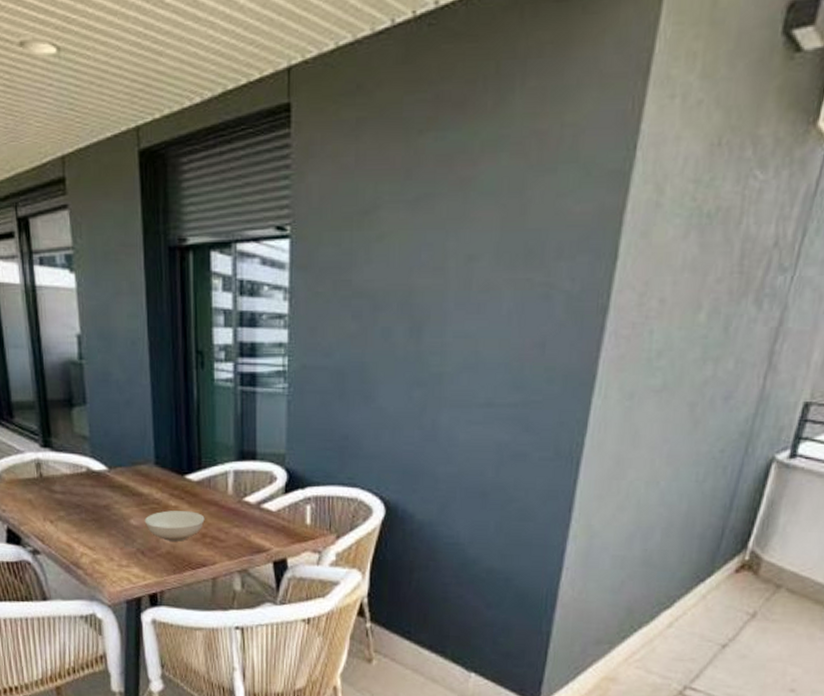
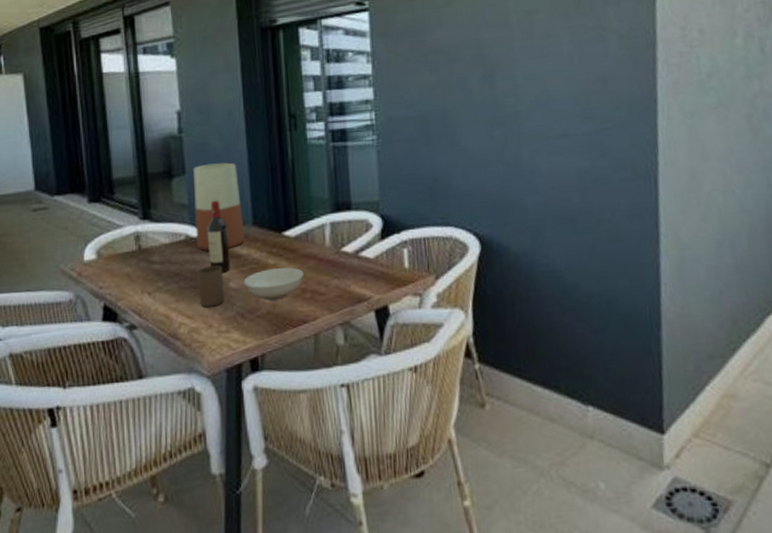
vase: none [94,396,147,486] -> present [193,162,245,251]
cup: none [99,501,126,541] -> present [197,265,225,308]
wine bottle: none [108,435,132,509] -> present [207,200,230,273]

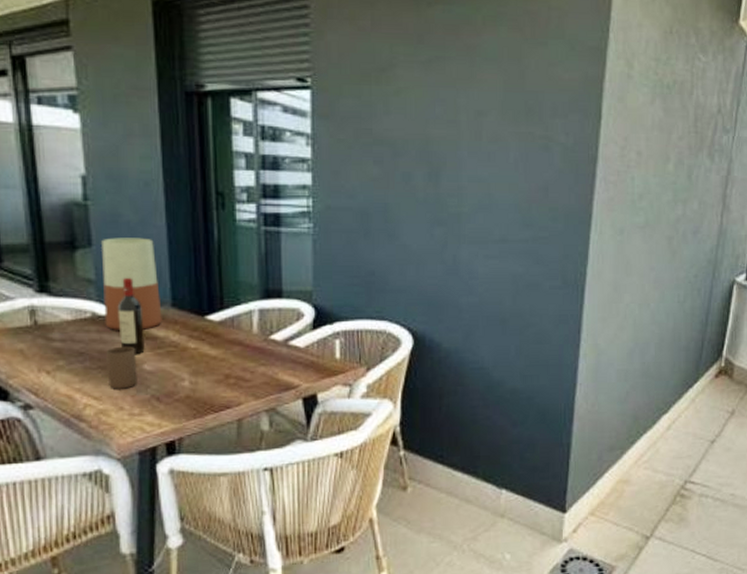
bowl: present [243,267,304,301] -> none [160,352,228,385]

